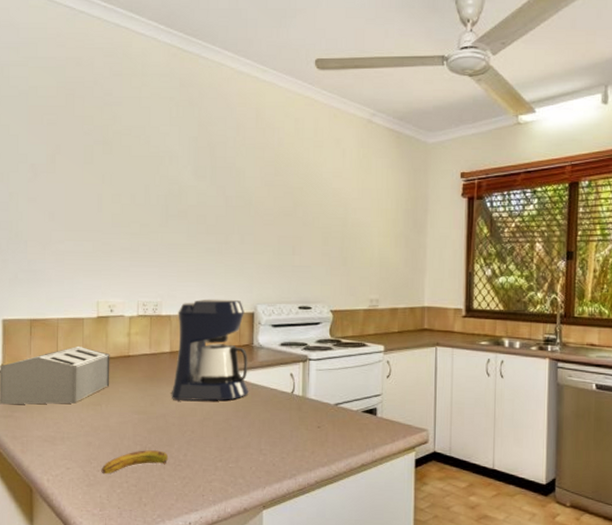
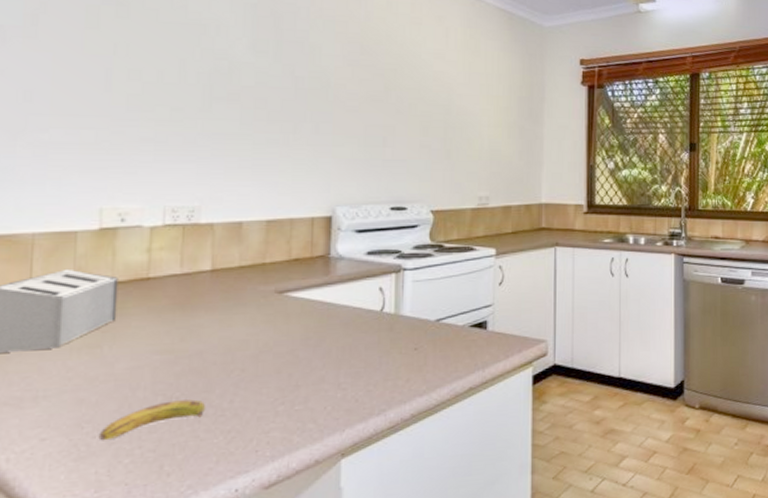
coffee maker: present [171,299,249,401] -> none [211,201,324,331]

